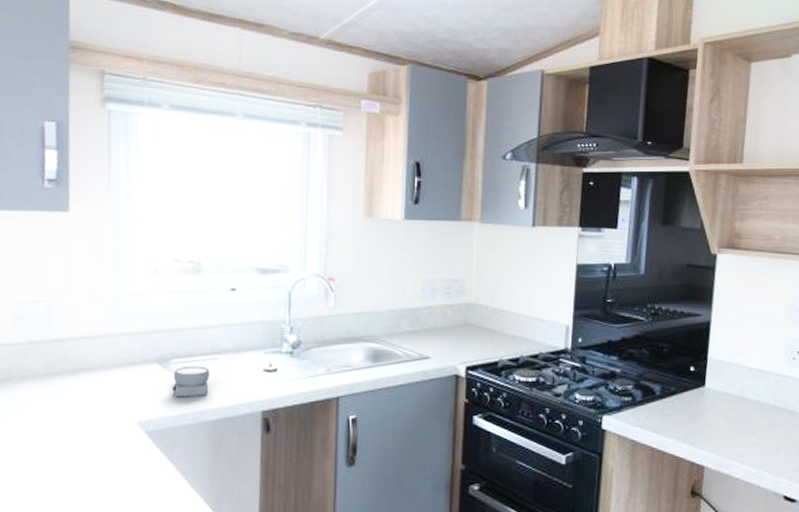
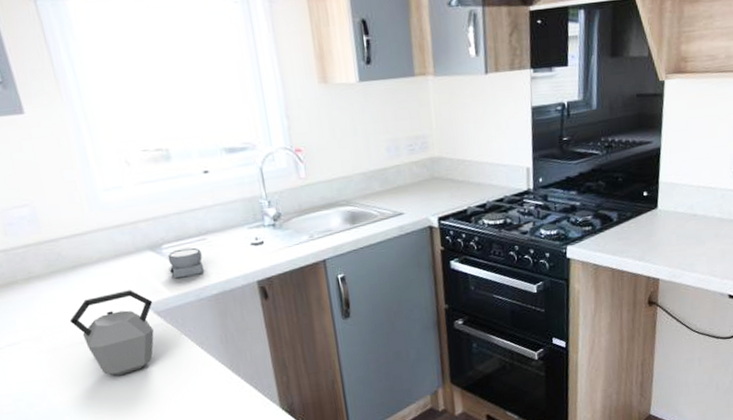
kettle: none [53,403,146,500] -> present [69,290,154,376]

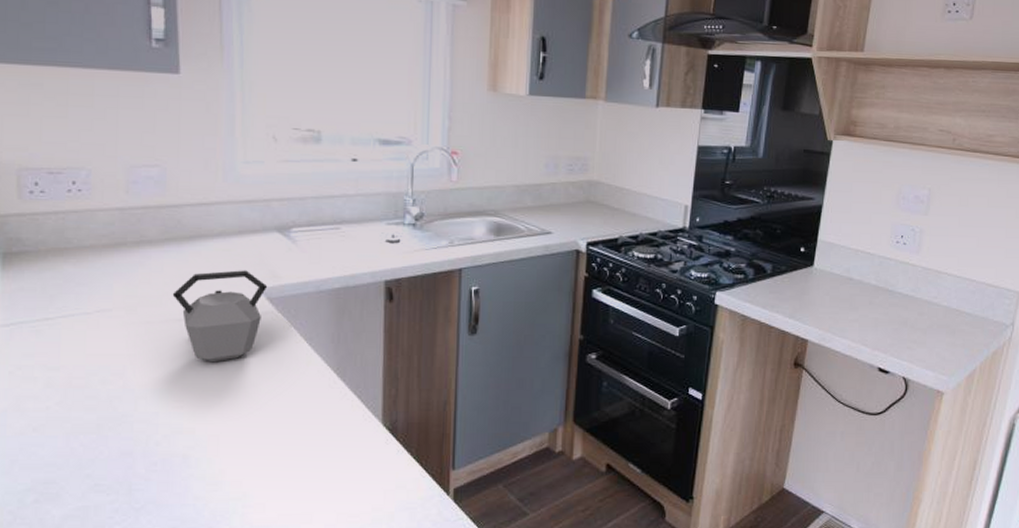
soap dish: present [167,247,205,279] -> none [294,235,332,266]

